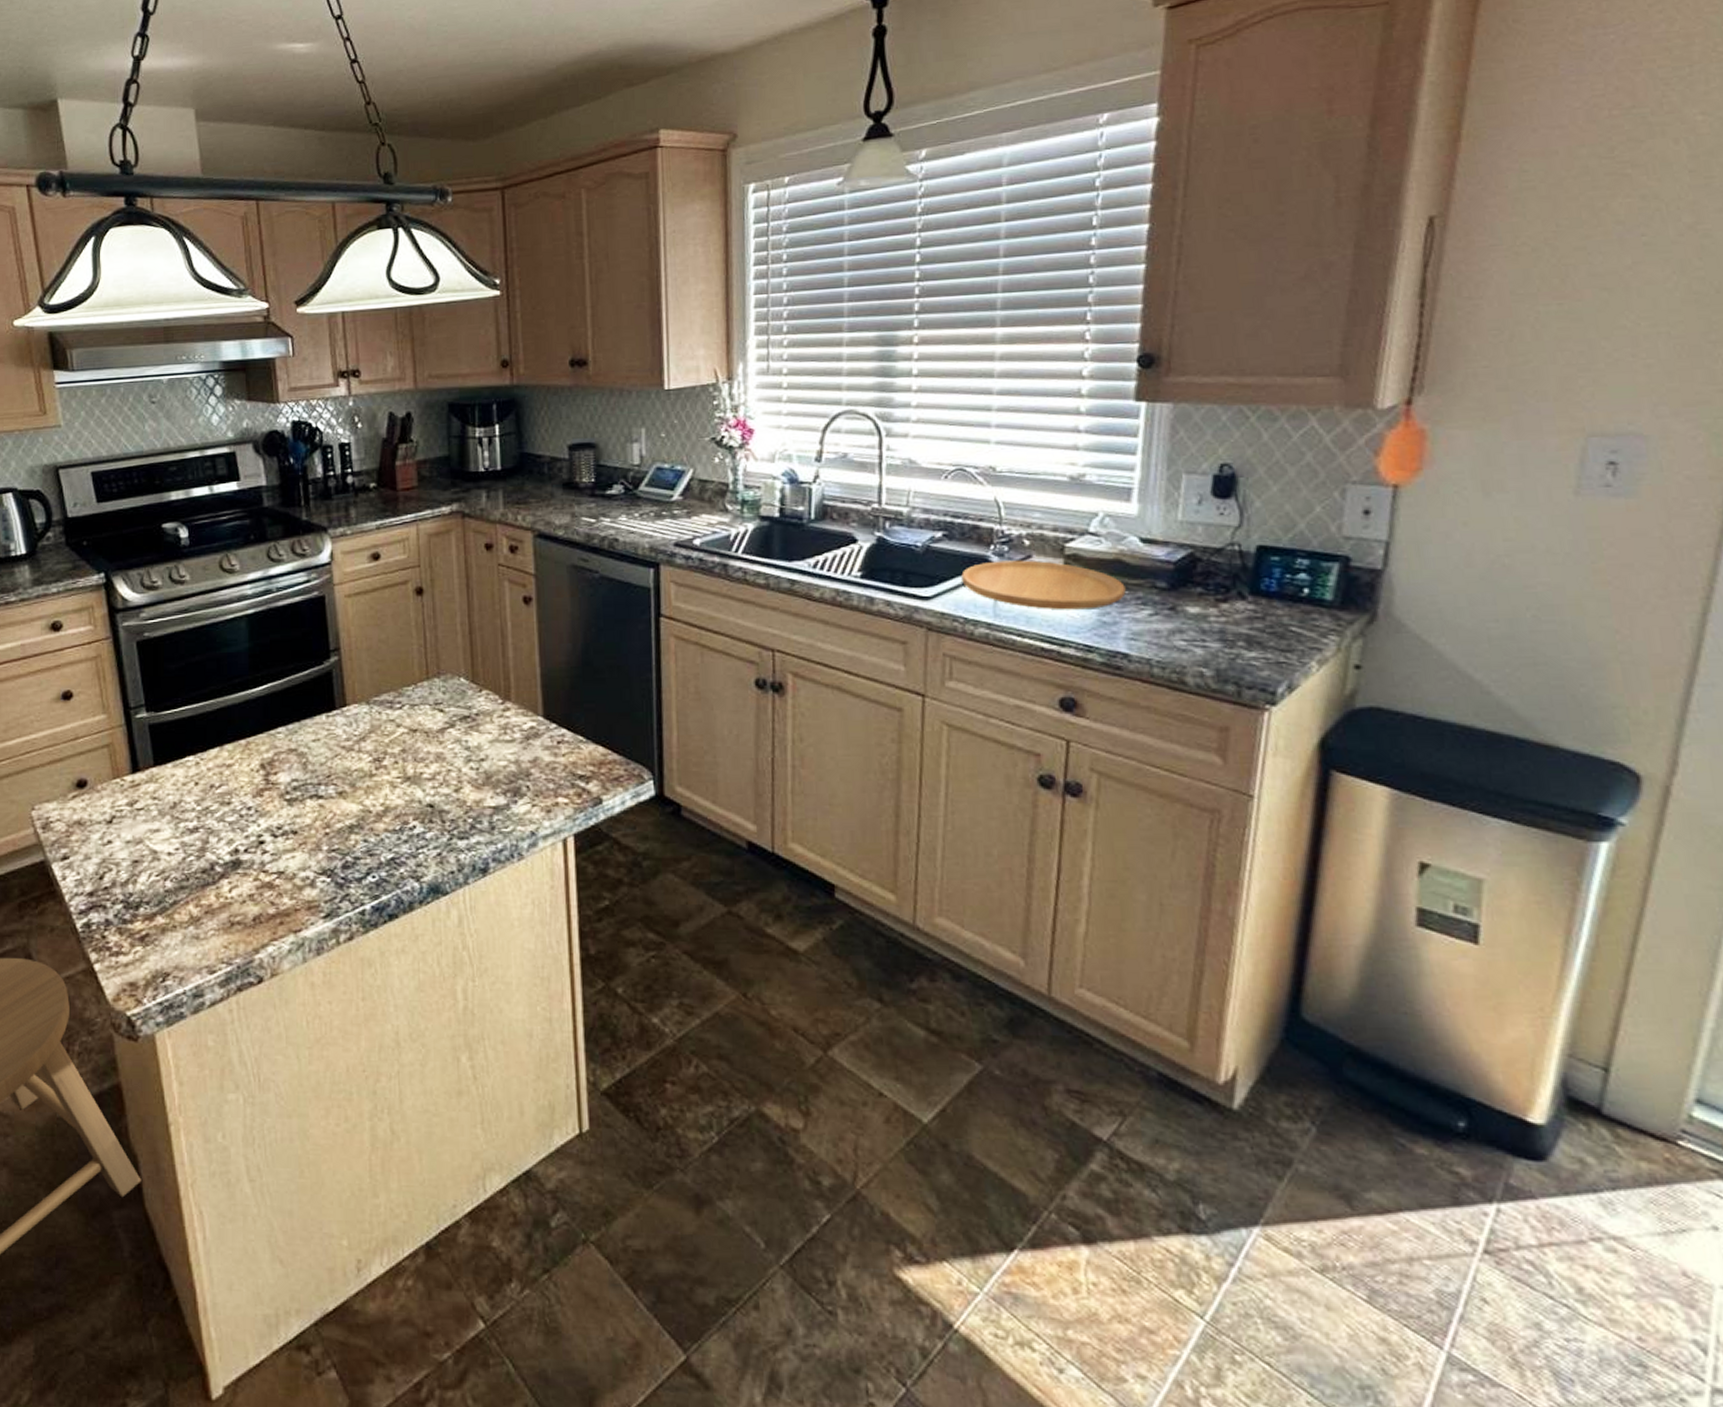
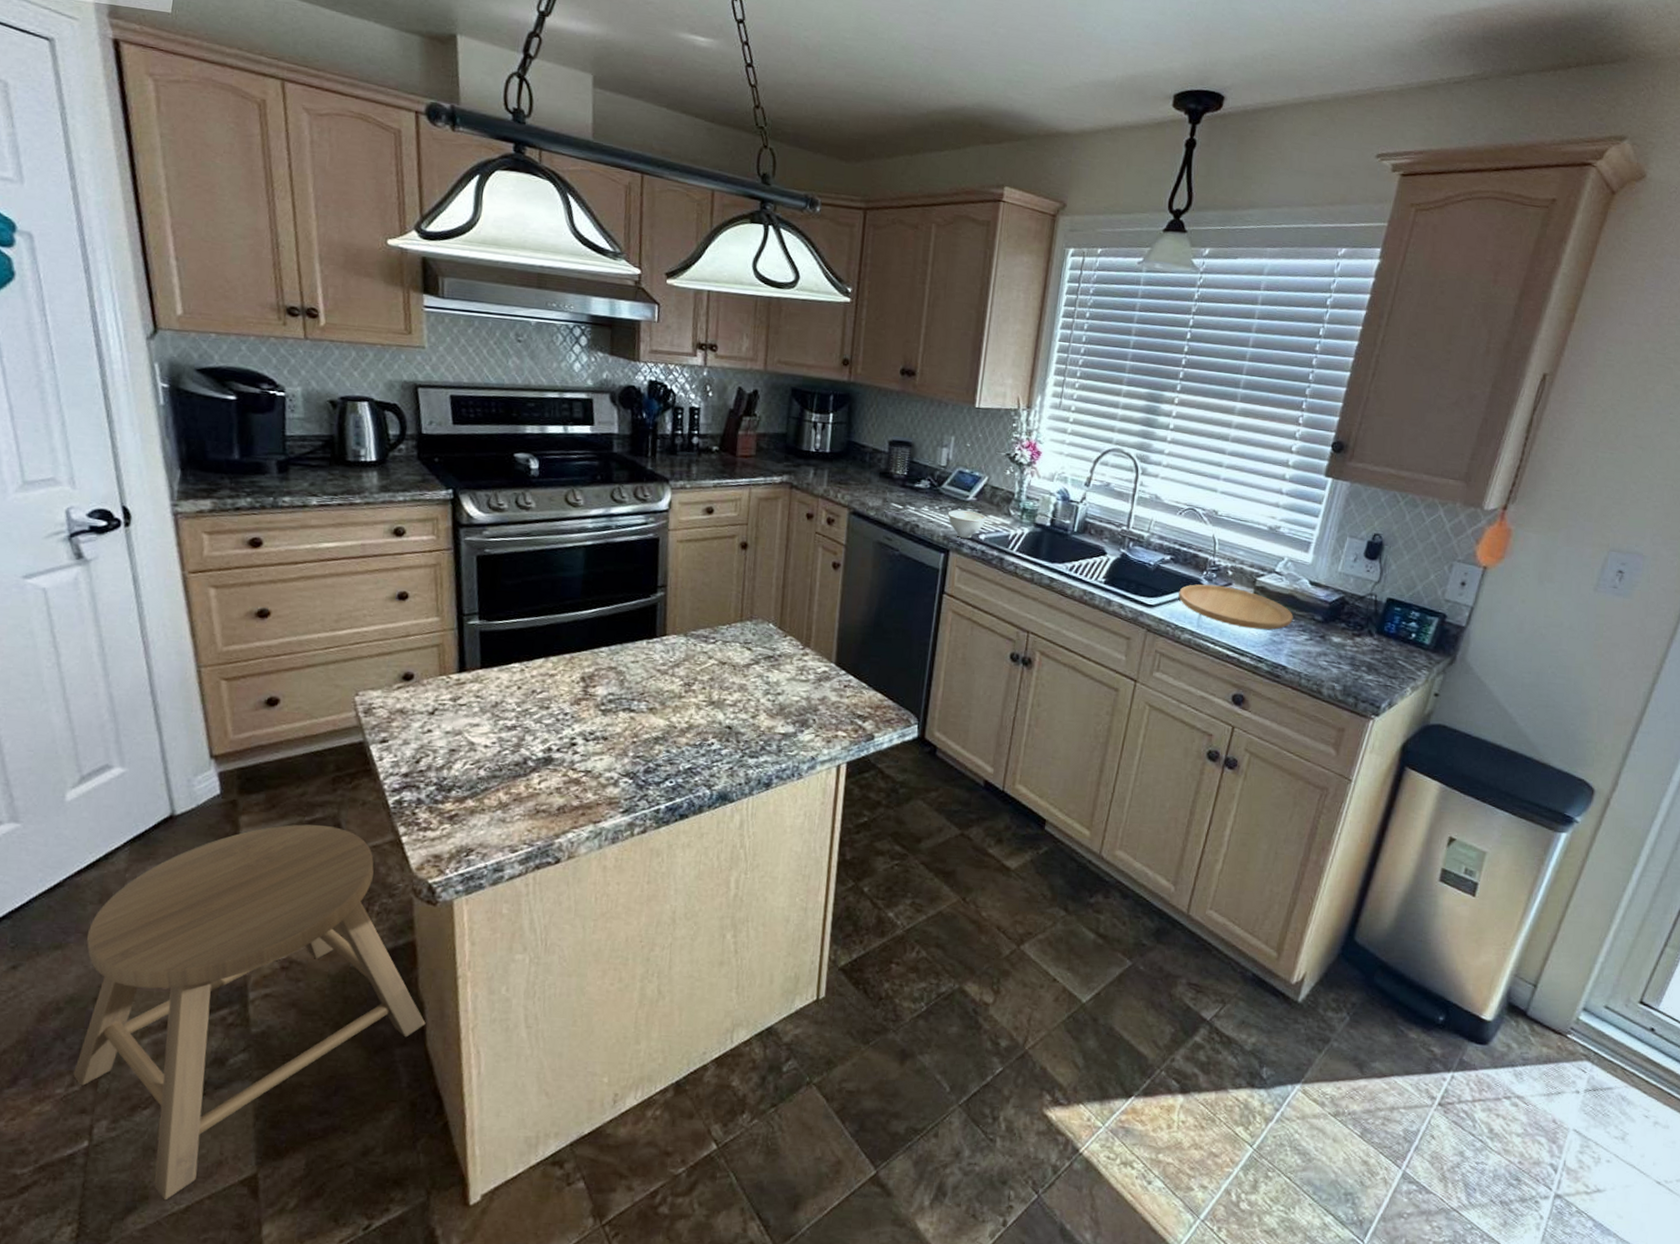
bowl: none [650,513,698,546] -> present [947,509,986,539]

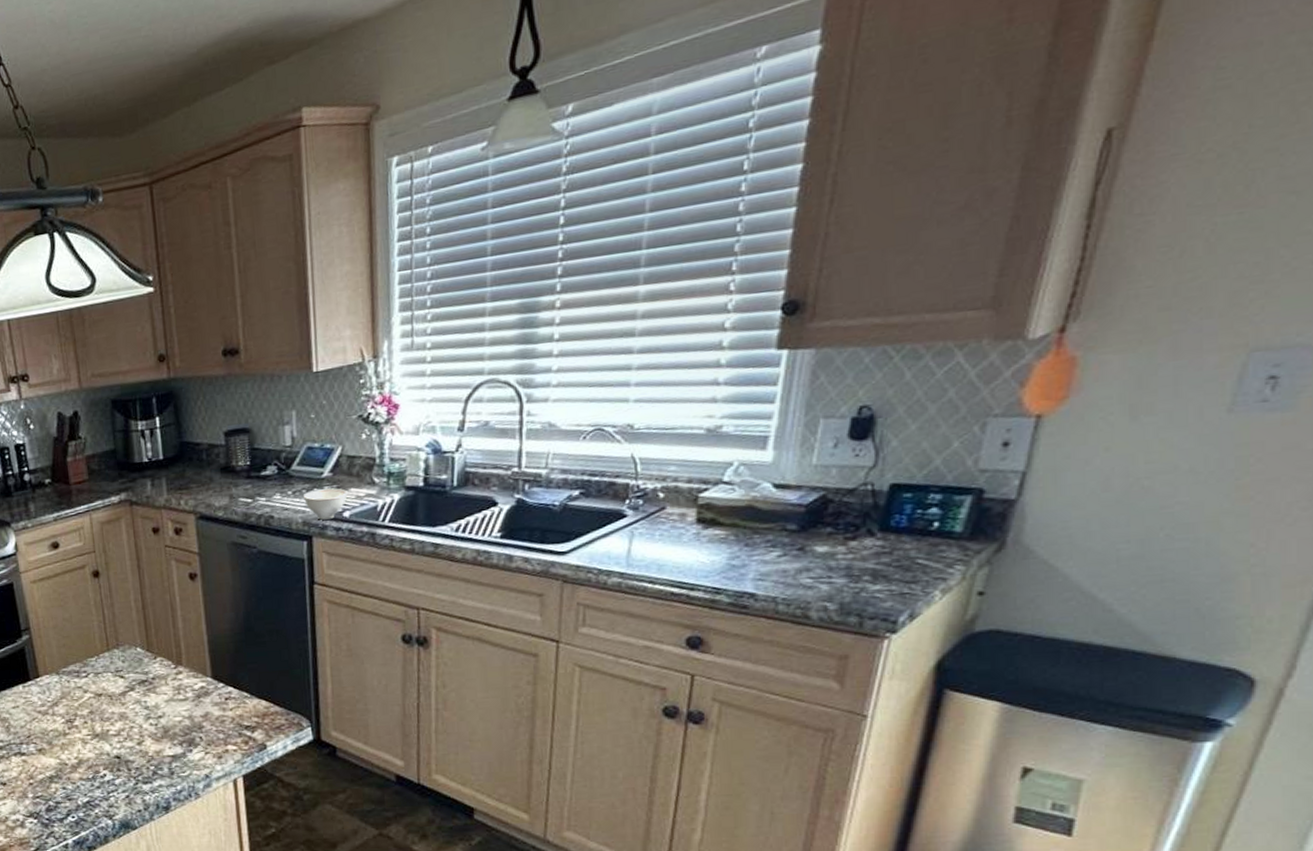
cutting board: present [1178,584,1293,630] -> none [597,512,756,557]

